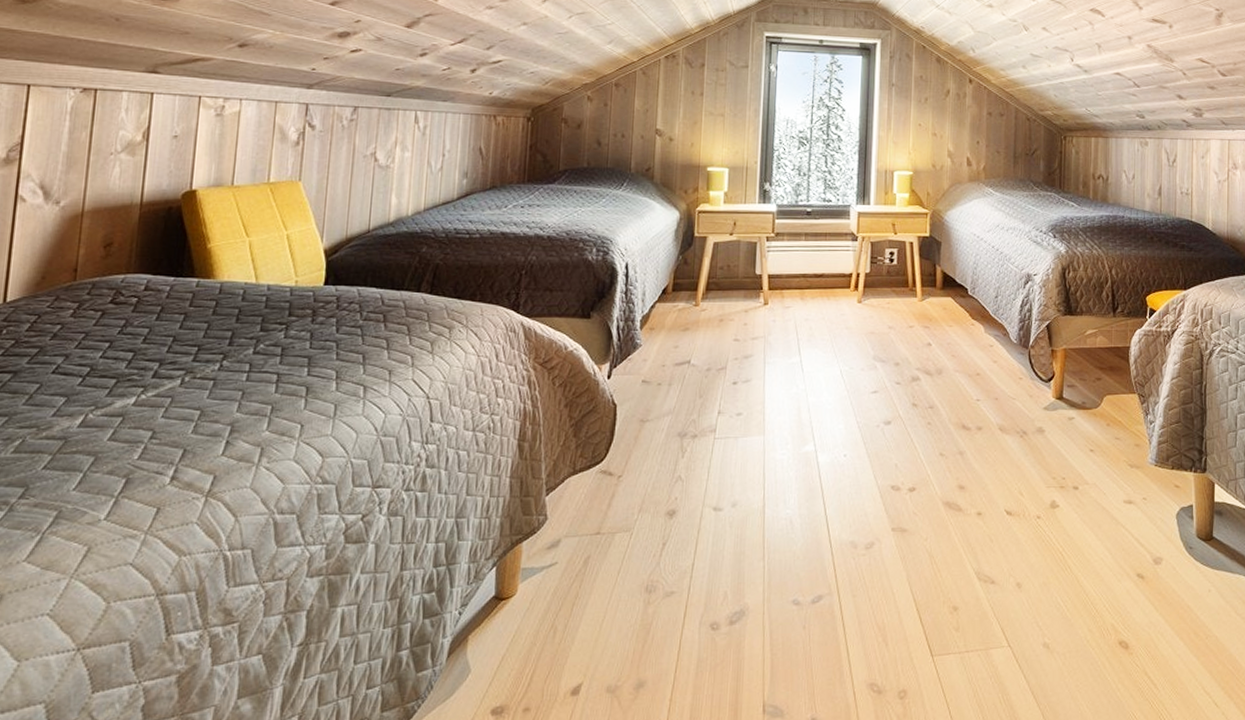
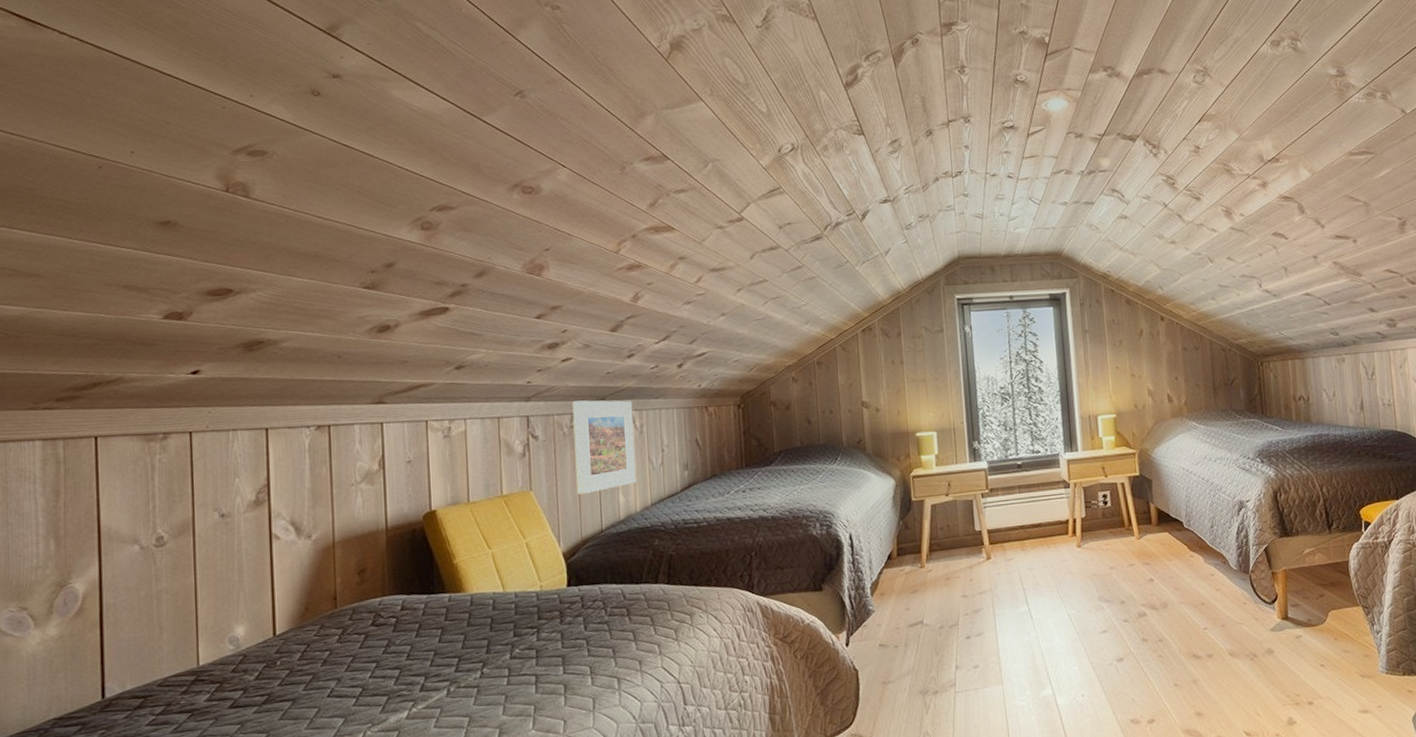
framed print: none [348,94,419,191] -> present [572,400,637,495]

